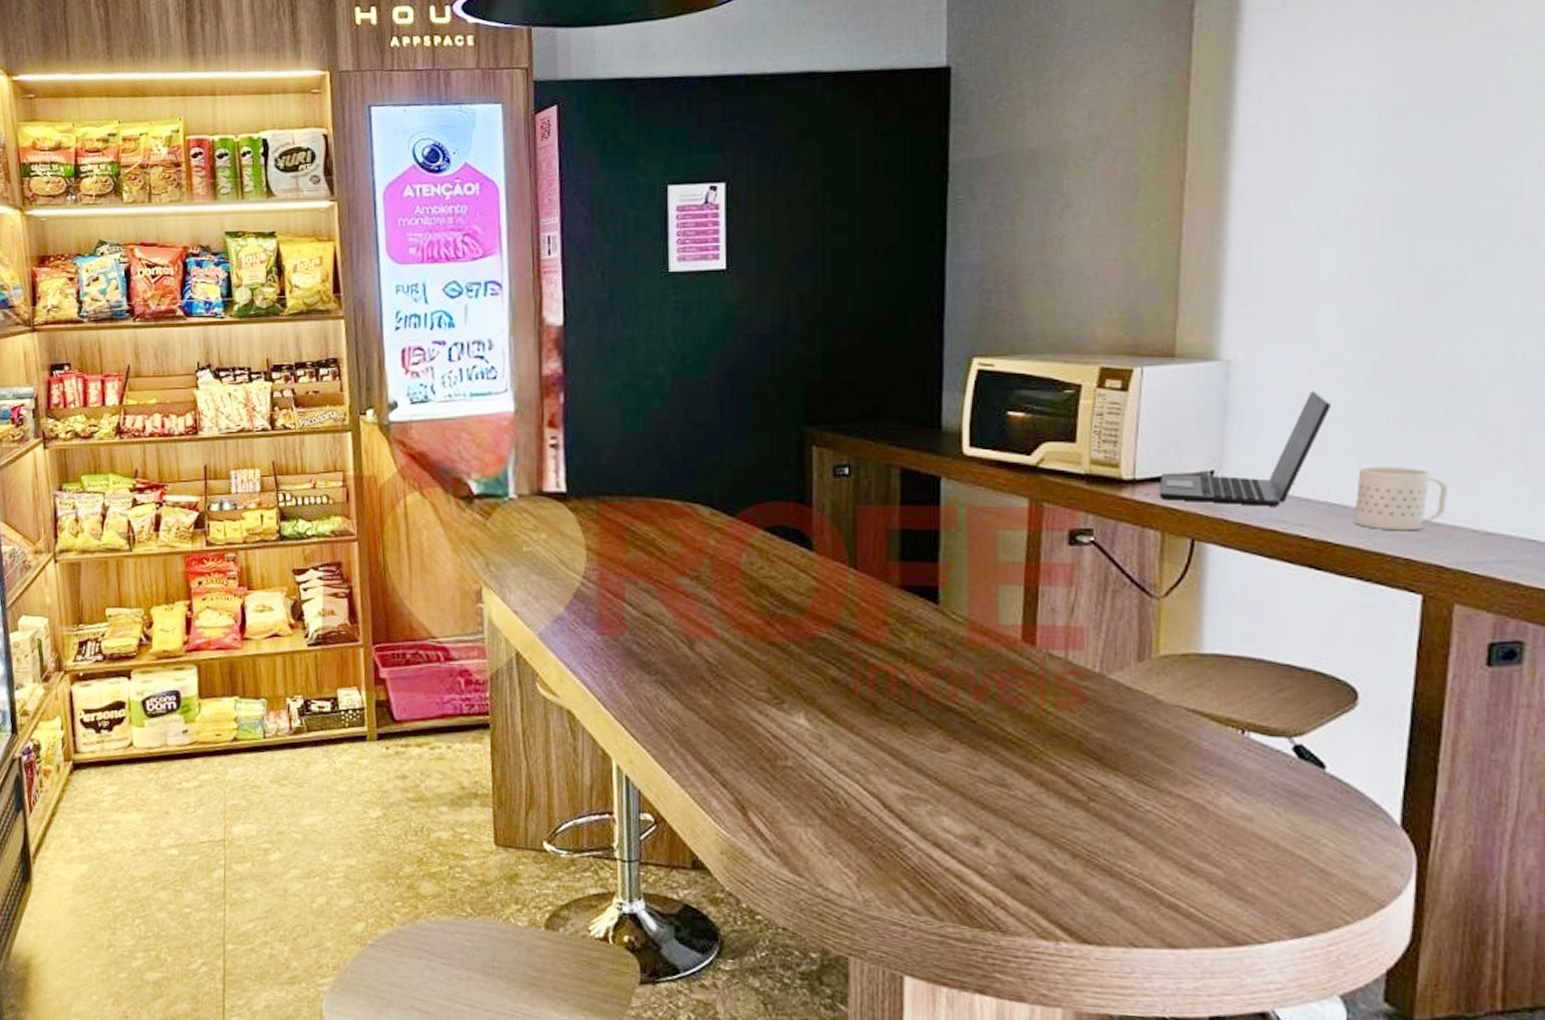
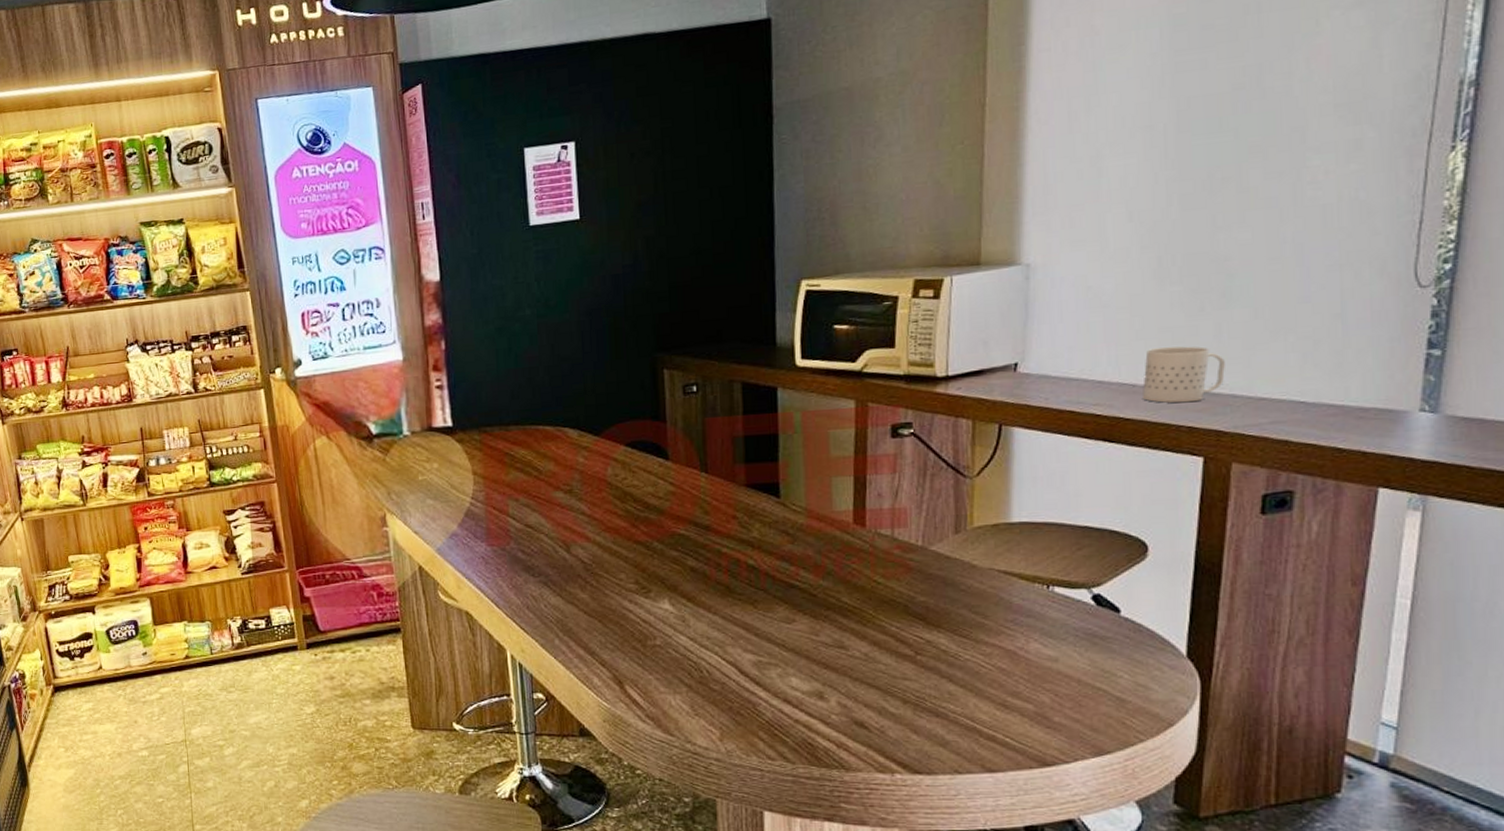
laptop: present [1159,390,1331,506] -> none [970,284,1120,392]

